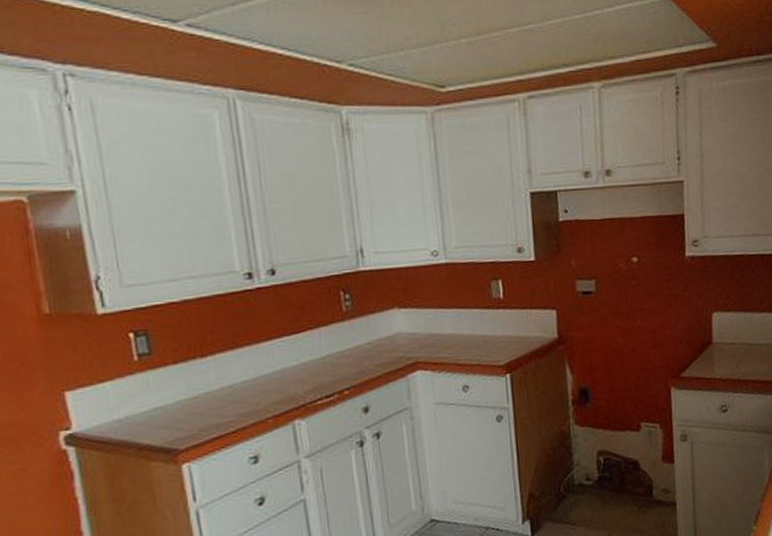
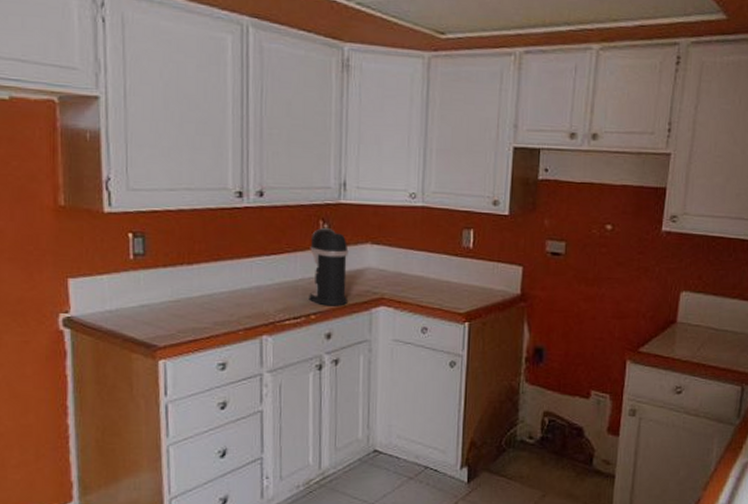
coffee maker: none [332,298,381,379] -> present [309,228,349,306]

